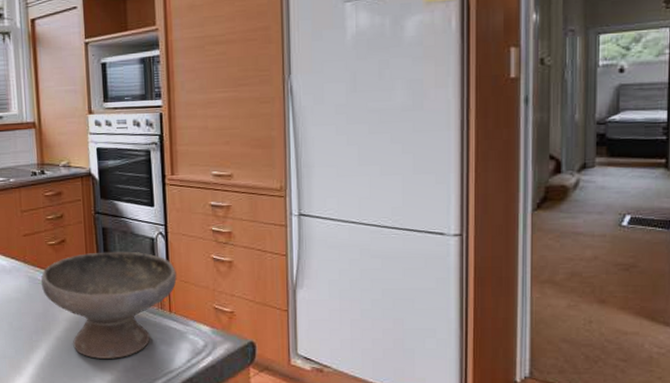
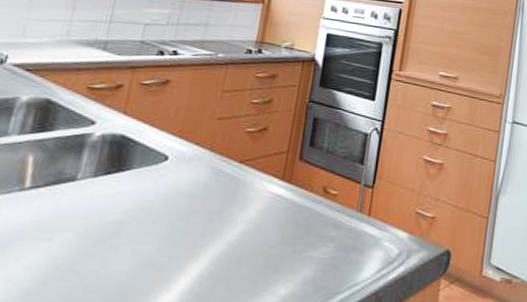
bowl: present [40,251,178,359] -> none [224,144,385,269]

